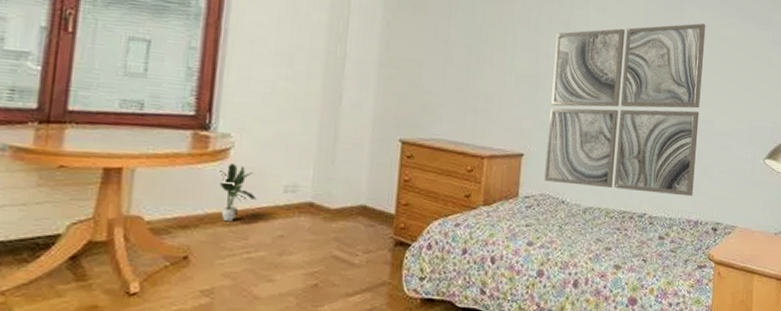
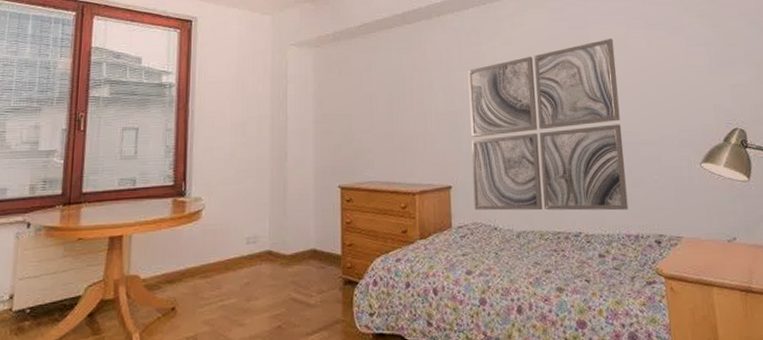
potted plant: present [220,163,256,221] -> none [195,222,225,273]

